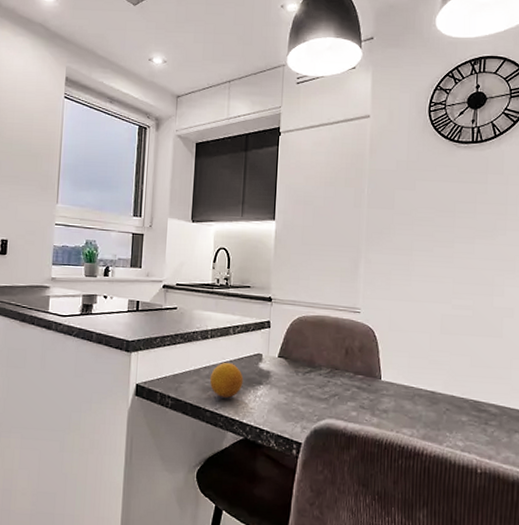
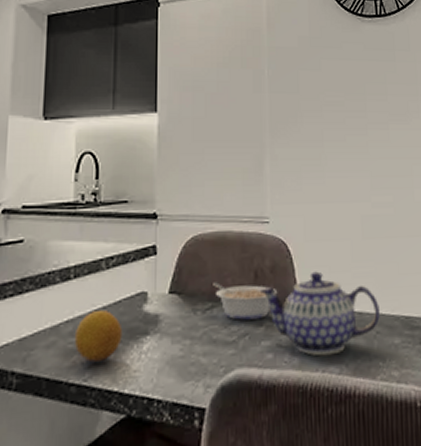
legume: none [312,353,364,385] -> present [213,282,278,320]
teapot: none [349,355,451,421] -> present [259,271,380,356]

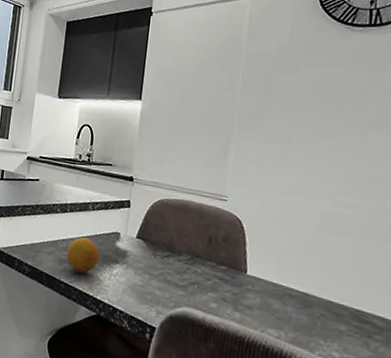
legume: present [213,282,278,320] -> none [172,238,228,275]
teapot: present [259,271,380,356] -> none [211,249,328,322]

